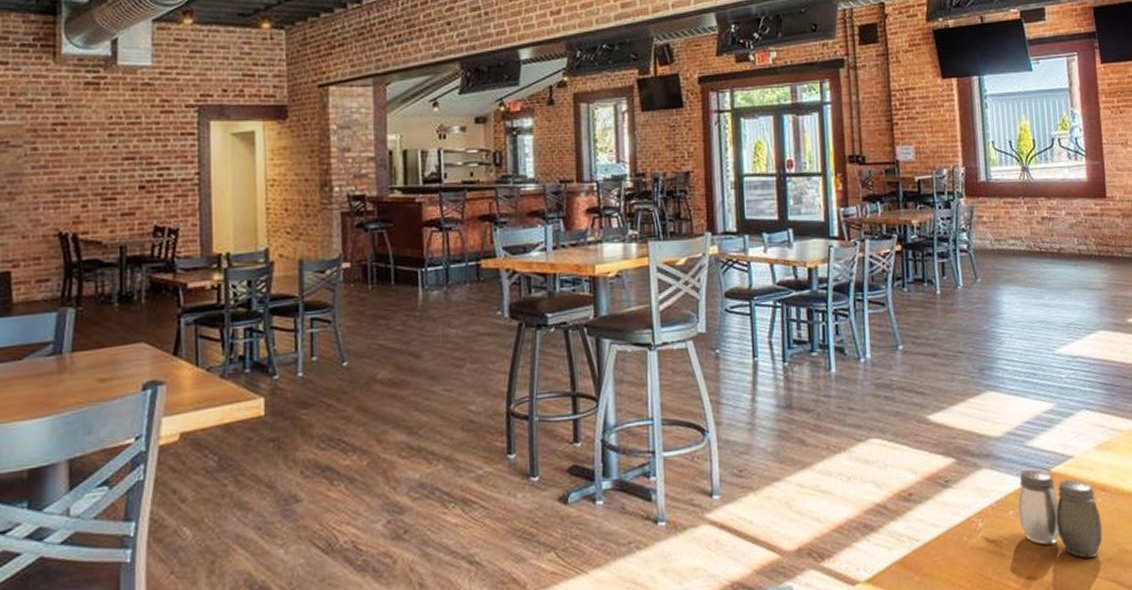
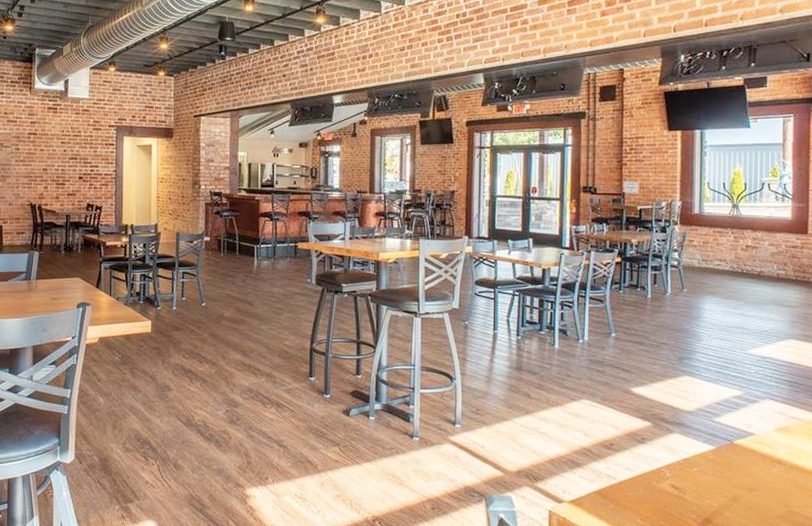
salt and pepper shaker: present [1018,469,1103,558] -> none [702,439,775,513]

